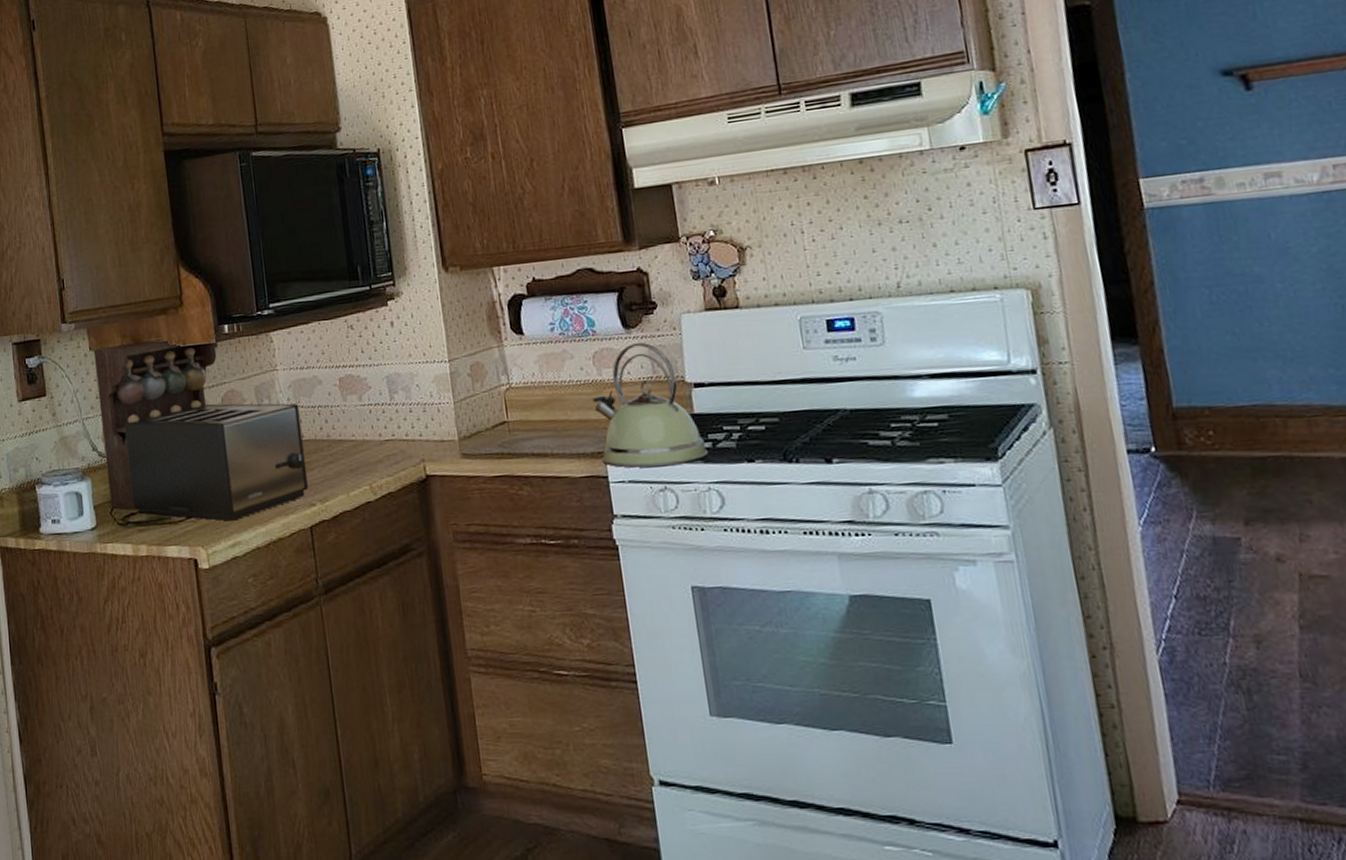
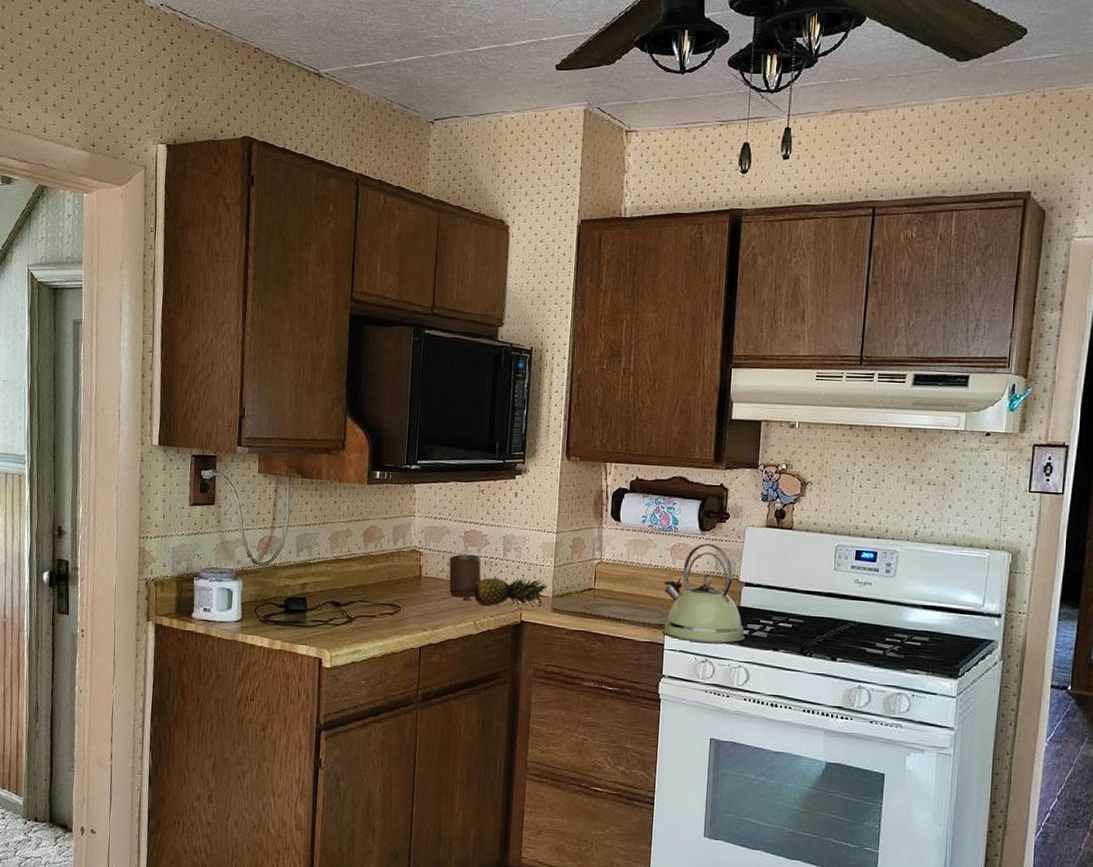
spice rack: present [93,337,219,511] -> none [256,472,369,612]
toaster: present [123,403,309,521] -> none [275,534,428,633]
canister: none [317,400,384,462] -> present [439,550,494,601]
fruit: none [362,418,451,463] -> present [473,577,548,606]

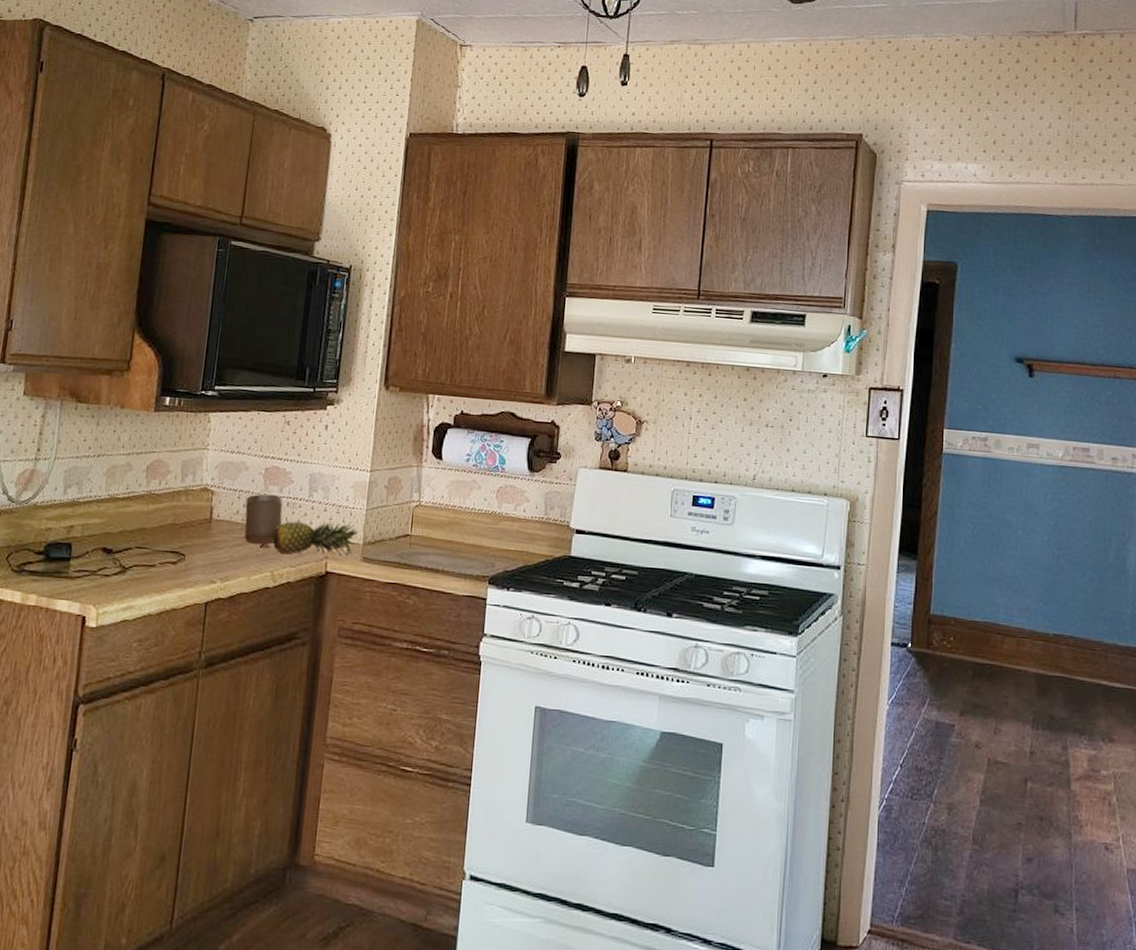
kettle: present [662,543,745,644] -> none [484,485,576,598]

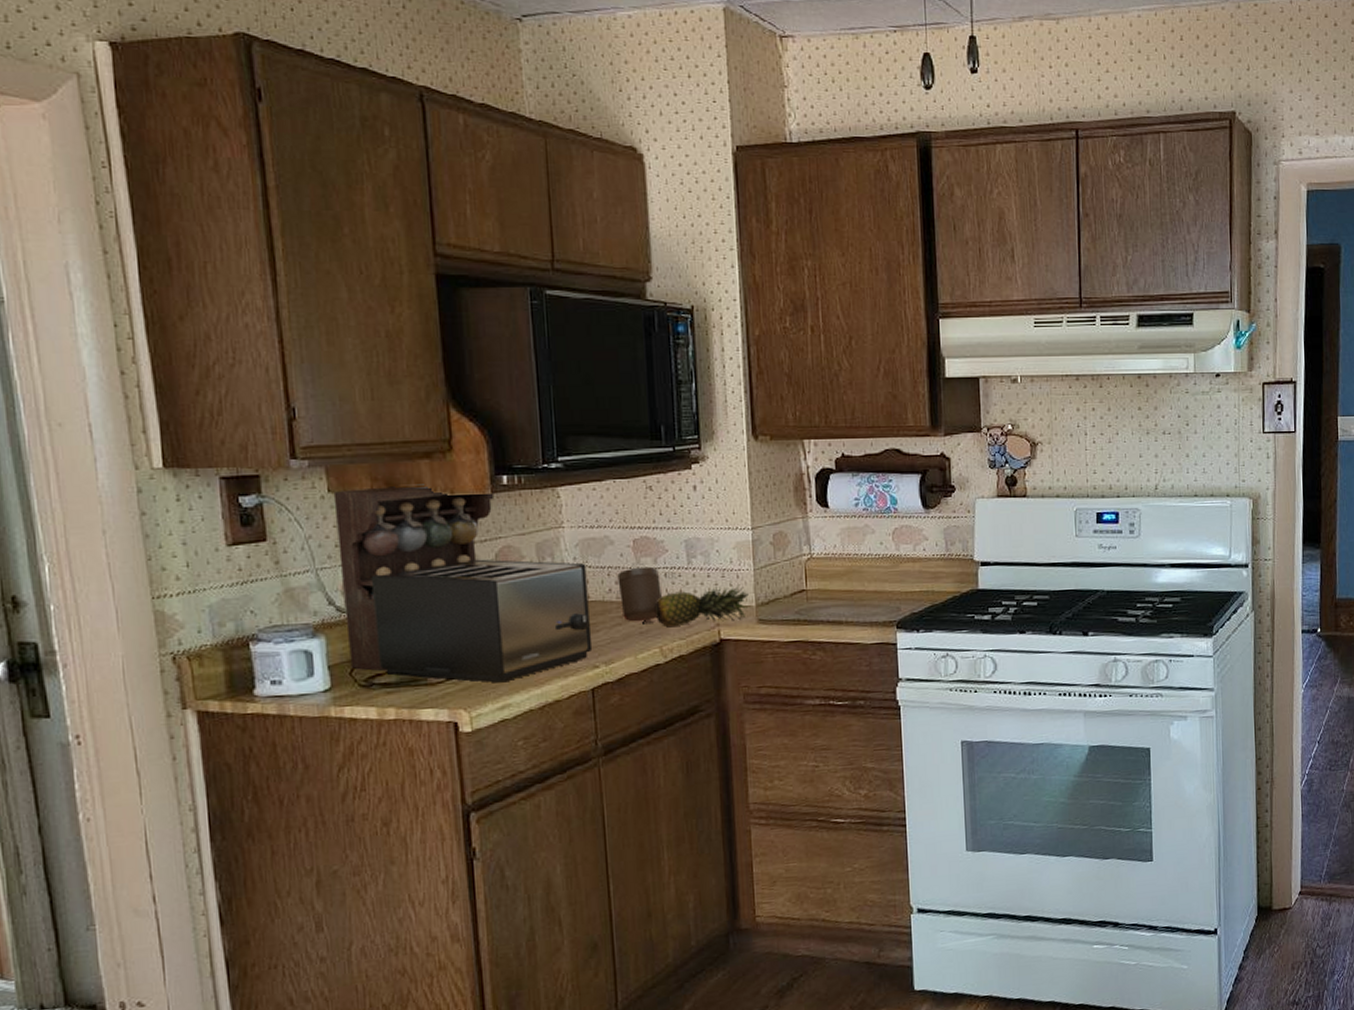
spice rack: none [8,395,157,561] -> present [333,484,495,672]
toaster: none [32,468,221,585] -> present [370,559,593,683]

